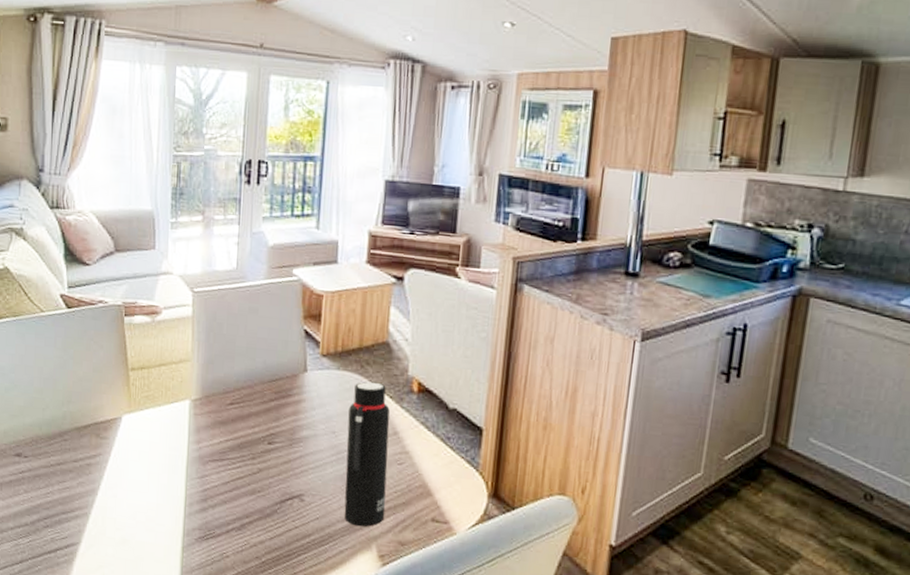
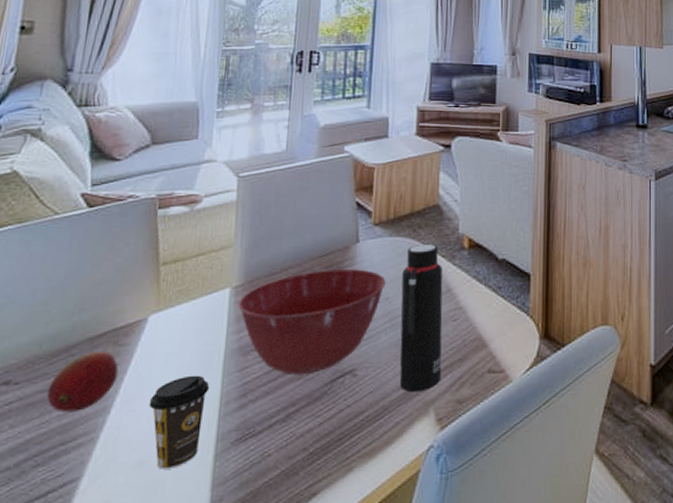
fruit: none [49,439,102,489] -> present [47,350,119,412]
coffee cup: none [127,474,176,551] -> present [149,375,210,470]
mixing bowl: none [197,394,333,492] -> present [238,269,386,376]

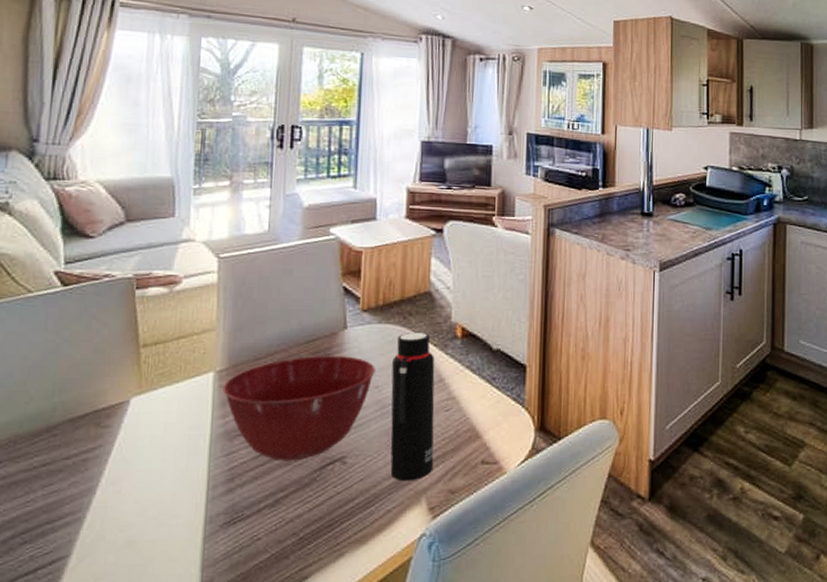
fruit: present [47,350,119,412] -> none [30,431,102,492]
coffee cup: present [149,375,210,470] -> none [134,458,196,550]

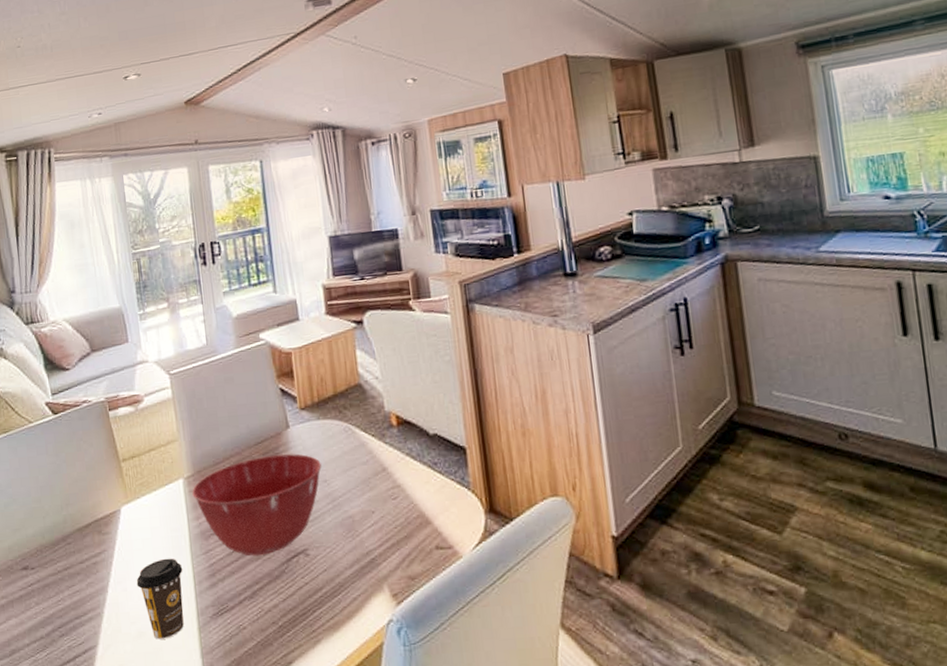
coffee cup: none [134,458,196,550] -> present [136,558,184,640]
water bottle: present [390,332,435,482] -> none [335,424,390,570]

